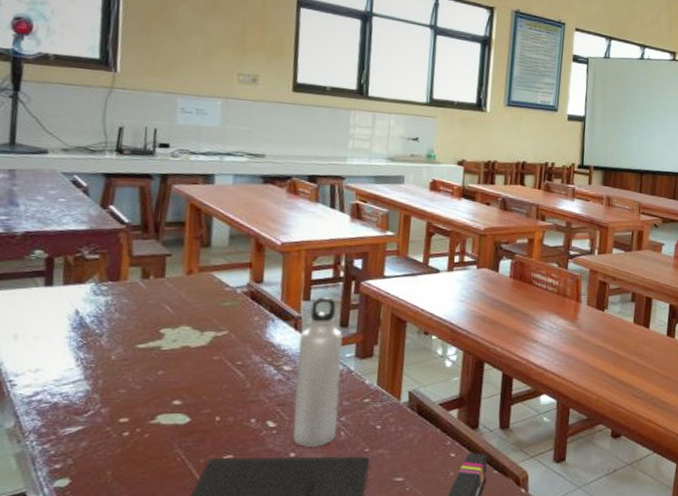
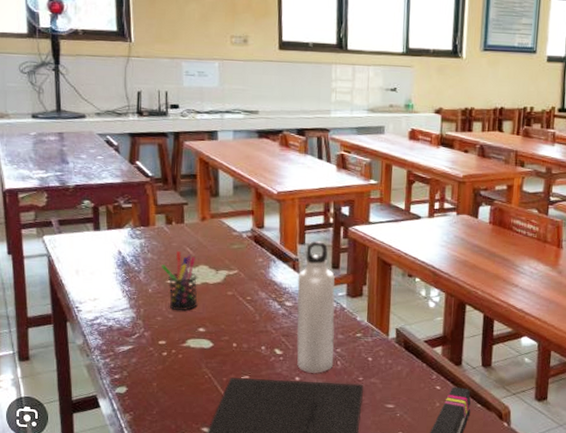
pen holder: none [130,310,177,381] -> present [160,251,198,312]

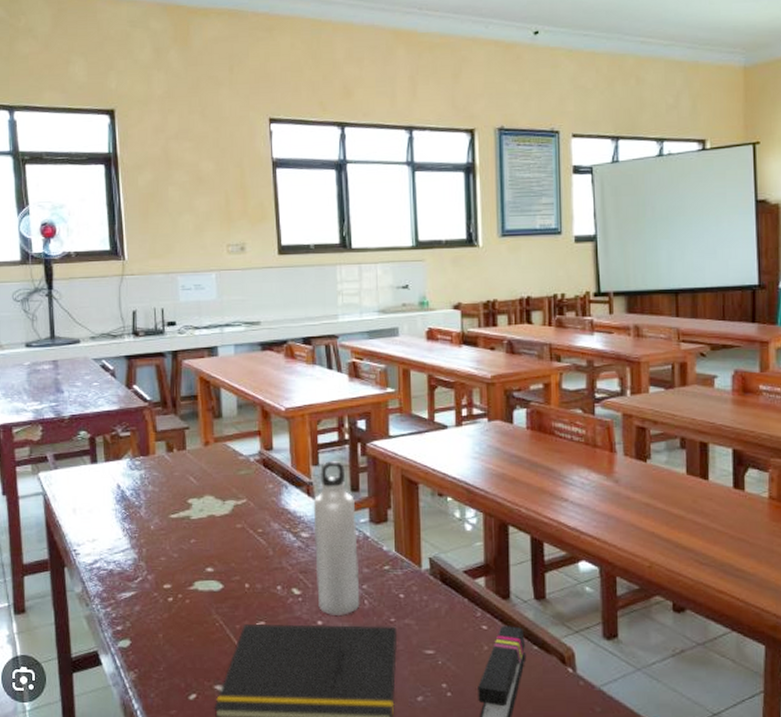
pen holder: present [160,251,198,312] -> none [162,481,204,549]

